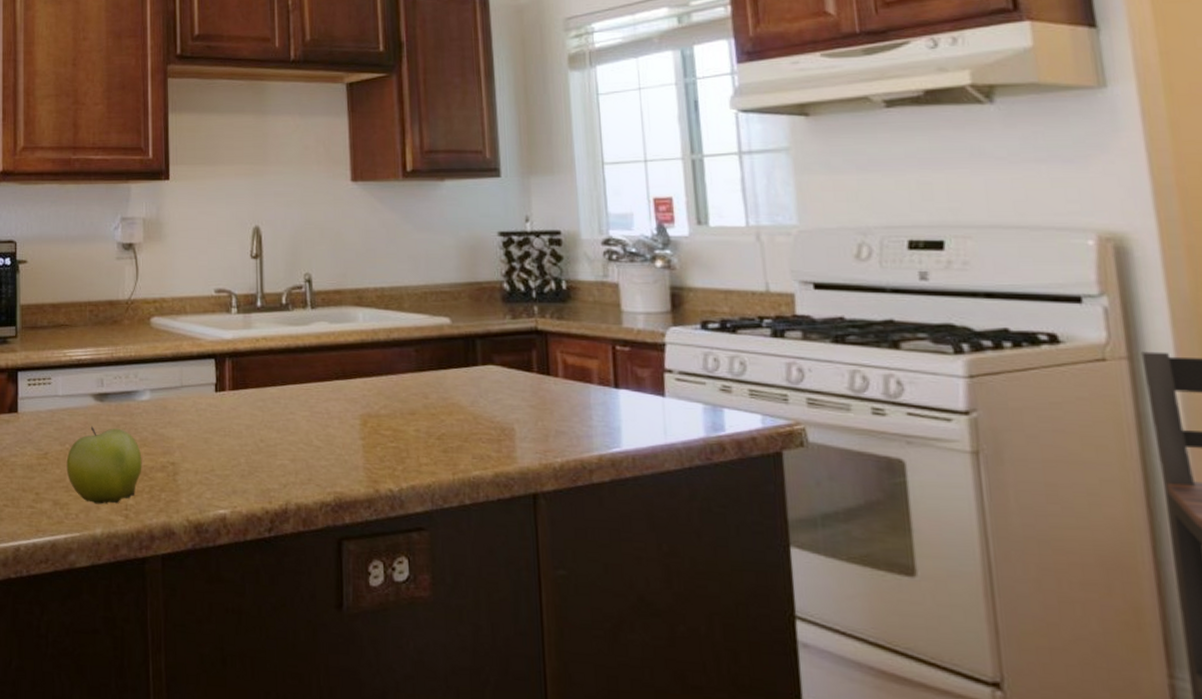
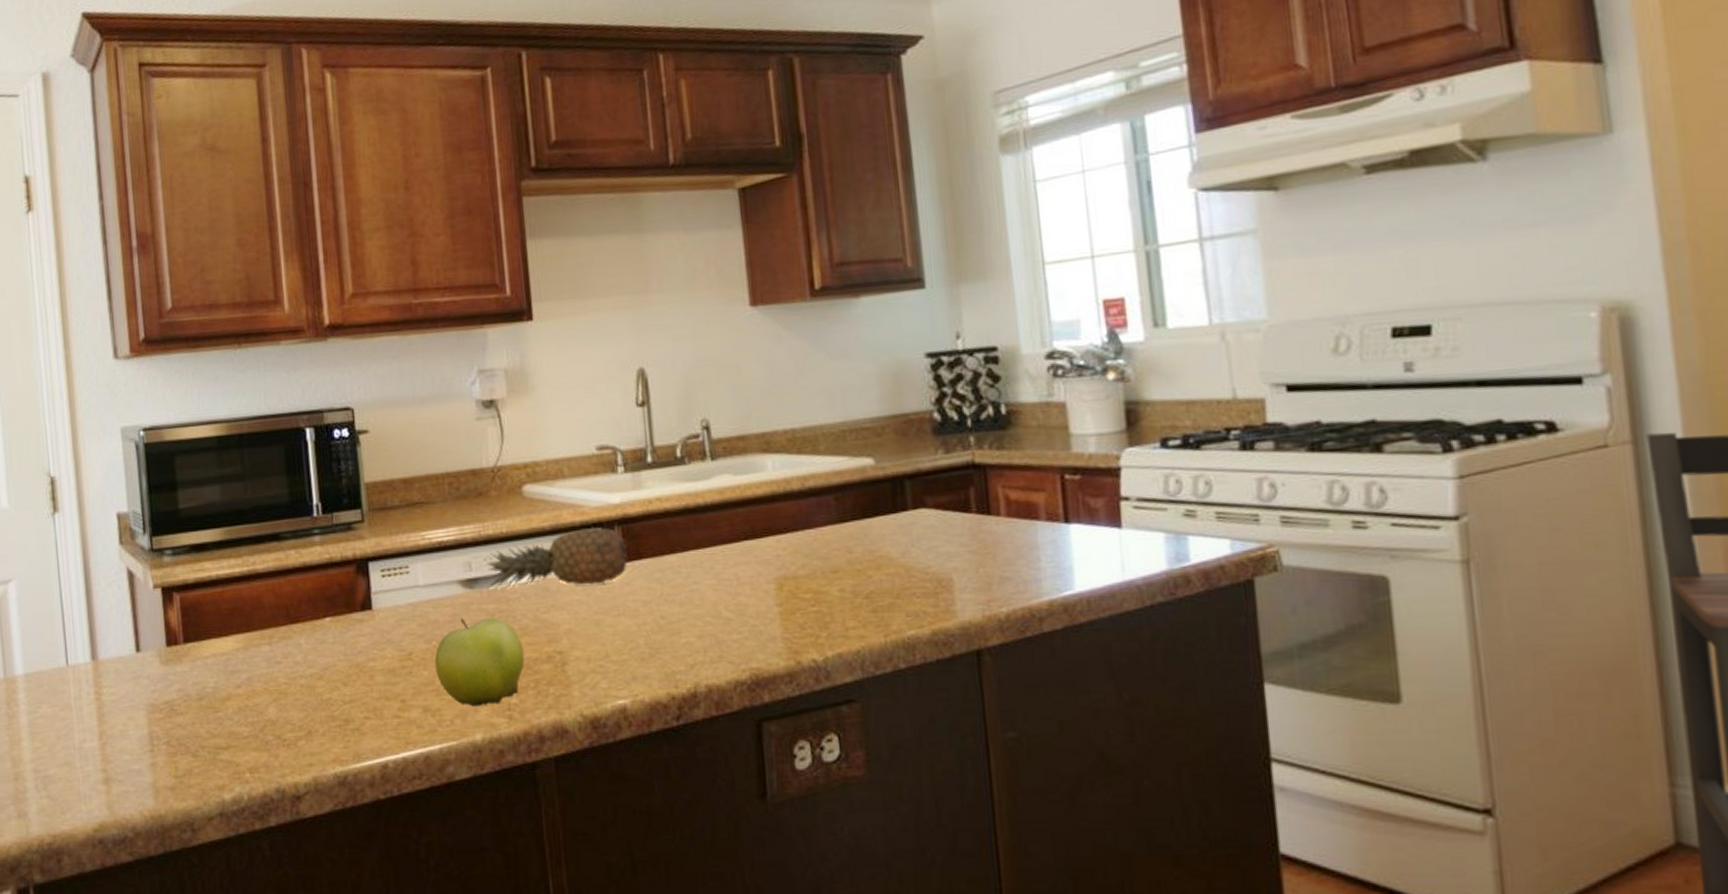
fruit: none [115,357,236,407] -> present [485,527,629,589]

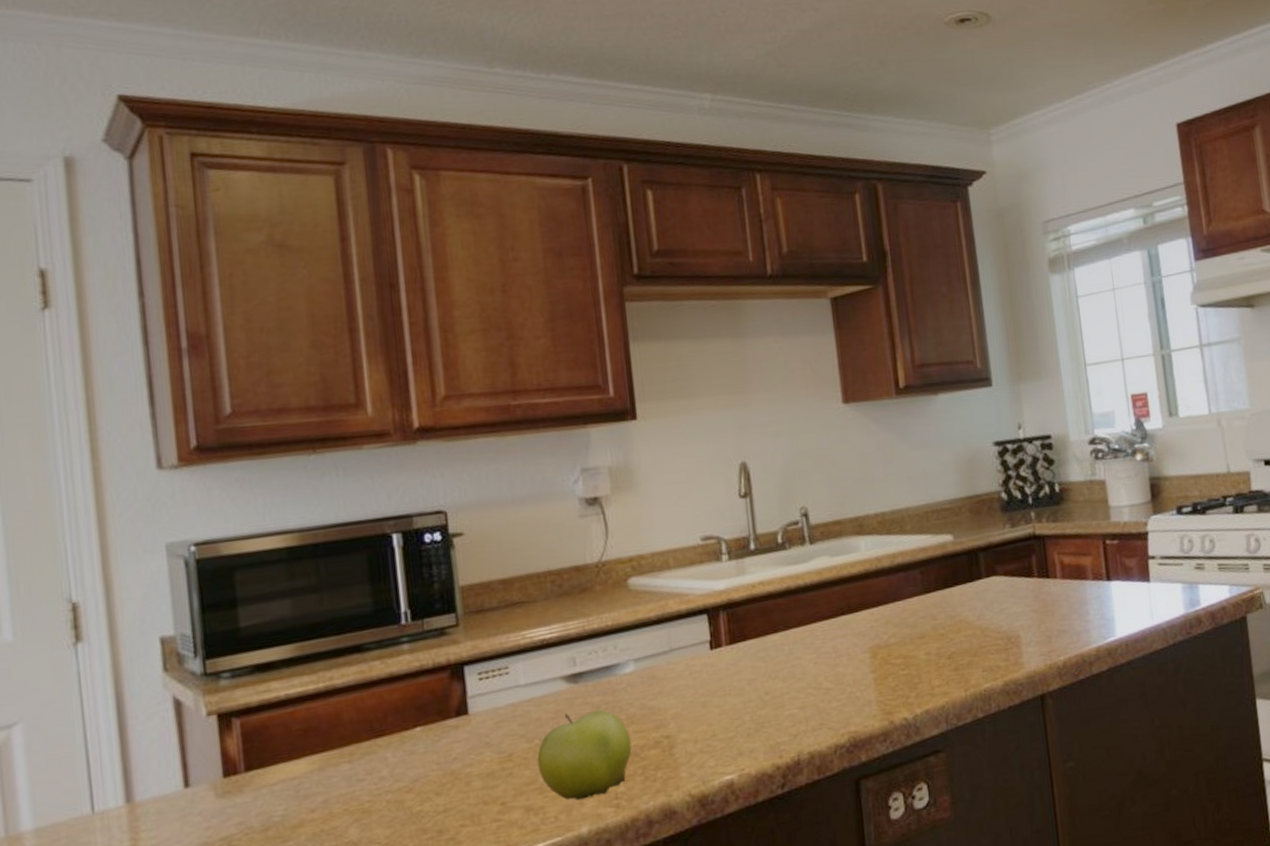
fruit: present [485,527,629,589] -> none [590,613,734,682]

